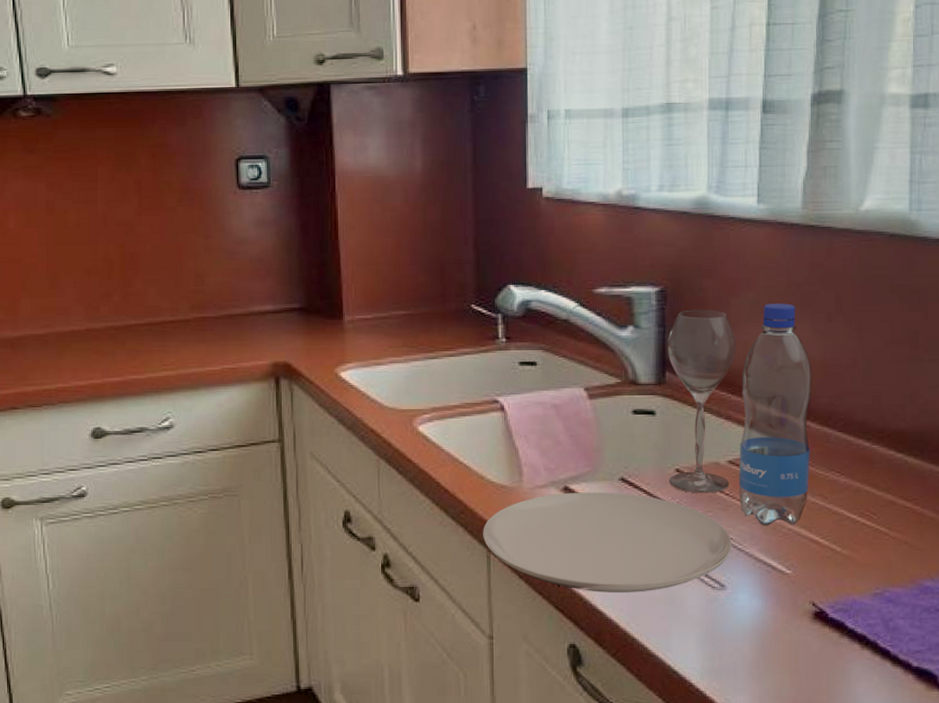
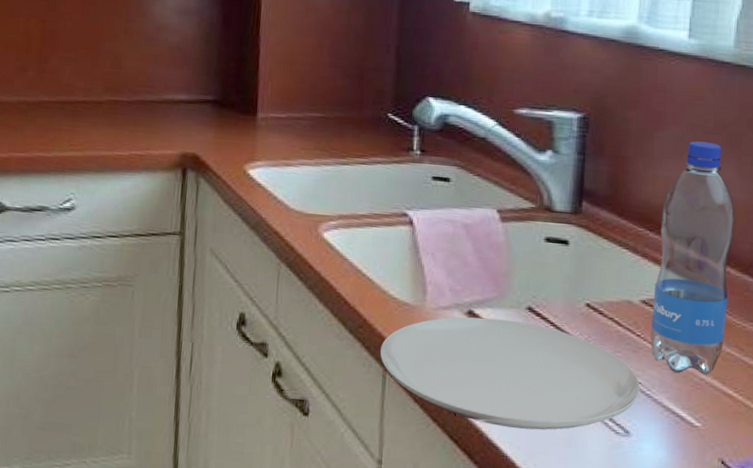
wineglass: present [667,309,737,494] -> none [578,140,658,333]

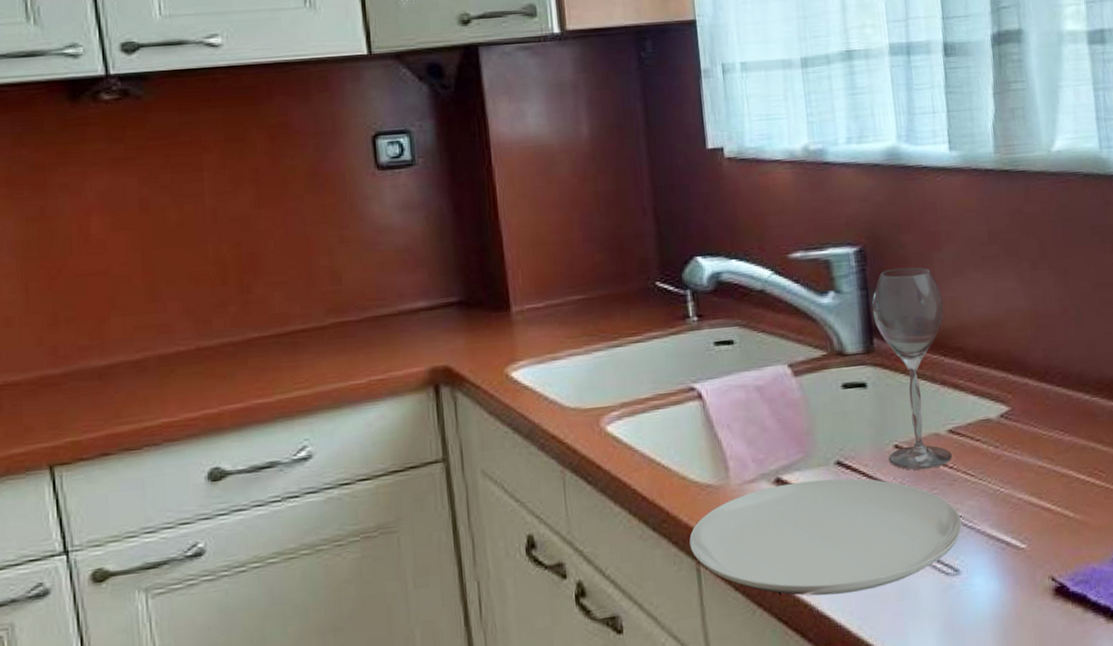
wineglass: none [578,140,658,333] -> present [871,267,952,470]
bottle: present [650,141,736,375] -> none [953,254,1035,499]

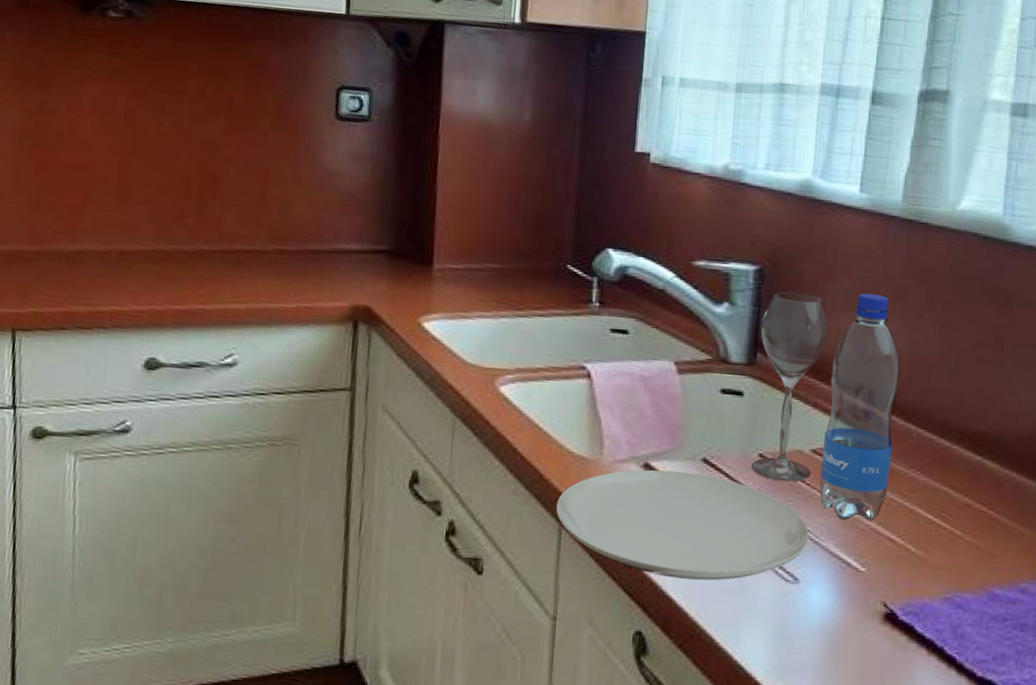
bottle: none [953,254,1035,499] -> present [819,293,901,521]

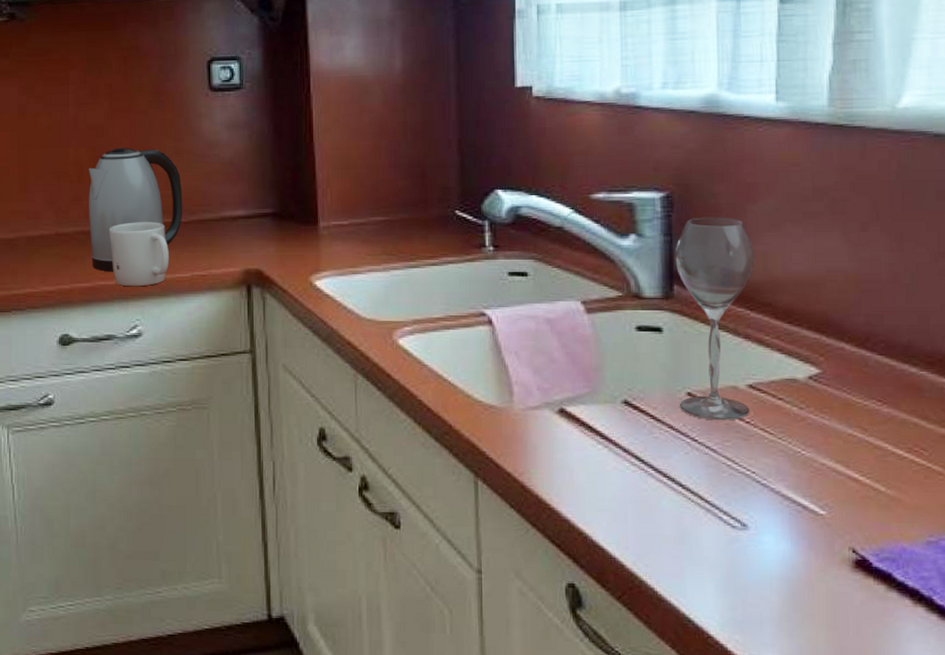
kettle: none [190,166,297,296] -> present [88,147,183,272]
mug: none [212,245,276,314] -> present [109,222,170,287]
plate: present [556,469,809,581] -> none [470,415,754,529]
bottle: present [819,293,901,521] -> none [760,211,846,460]

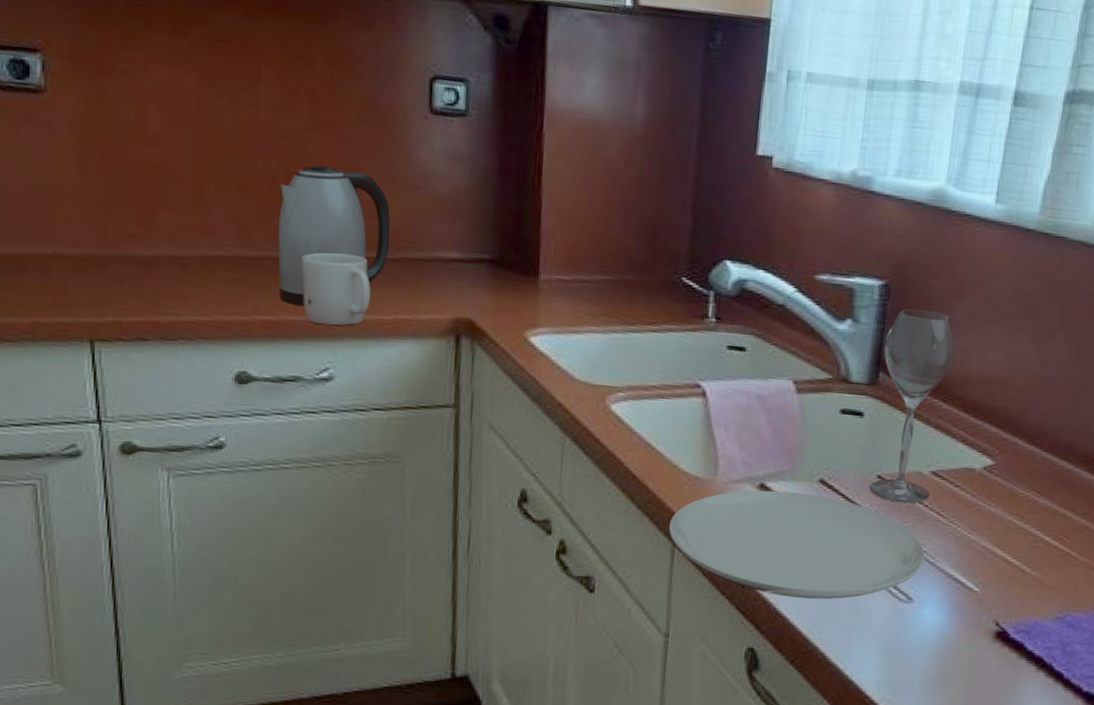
plate: none [470,415,754,529] -> present [669,490,925,600]

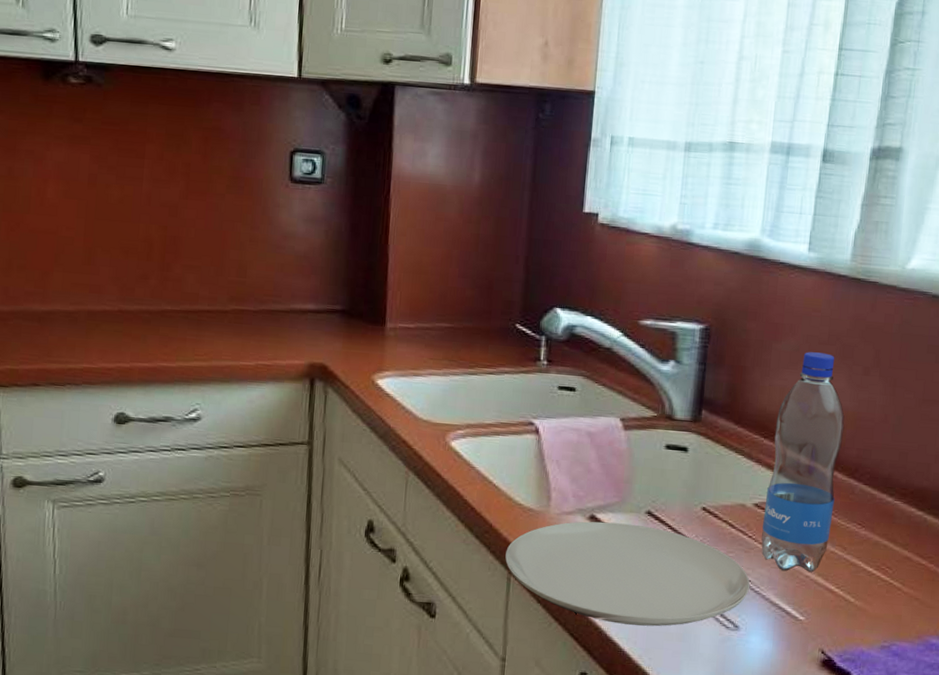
kettle: present [277,165,391,307] -> none [154,229,254,354]
mug: present [301,252,371,326] -> none [174,305,236,372]
wineglass: present [869,309,956,504] -> none [694,350,775,535]
bottle: none [937,311,1028,543] -> present [761,352,845,573]

